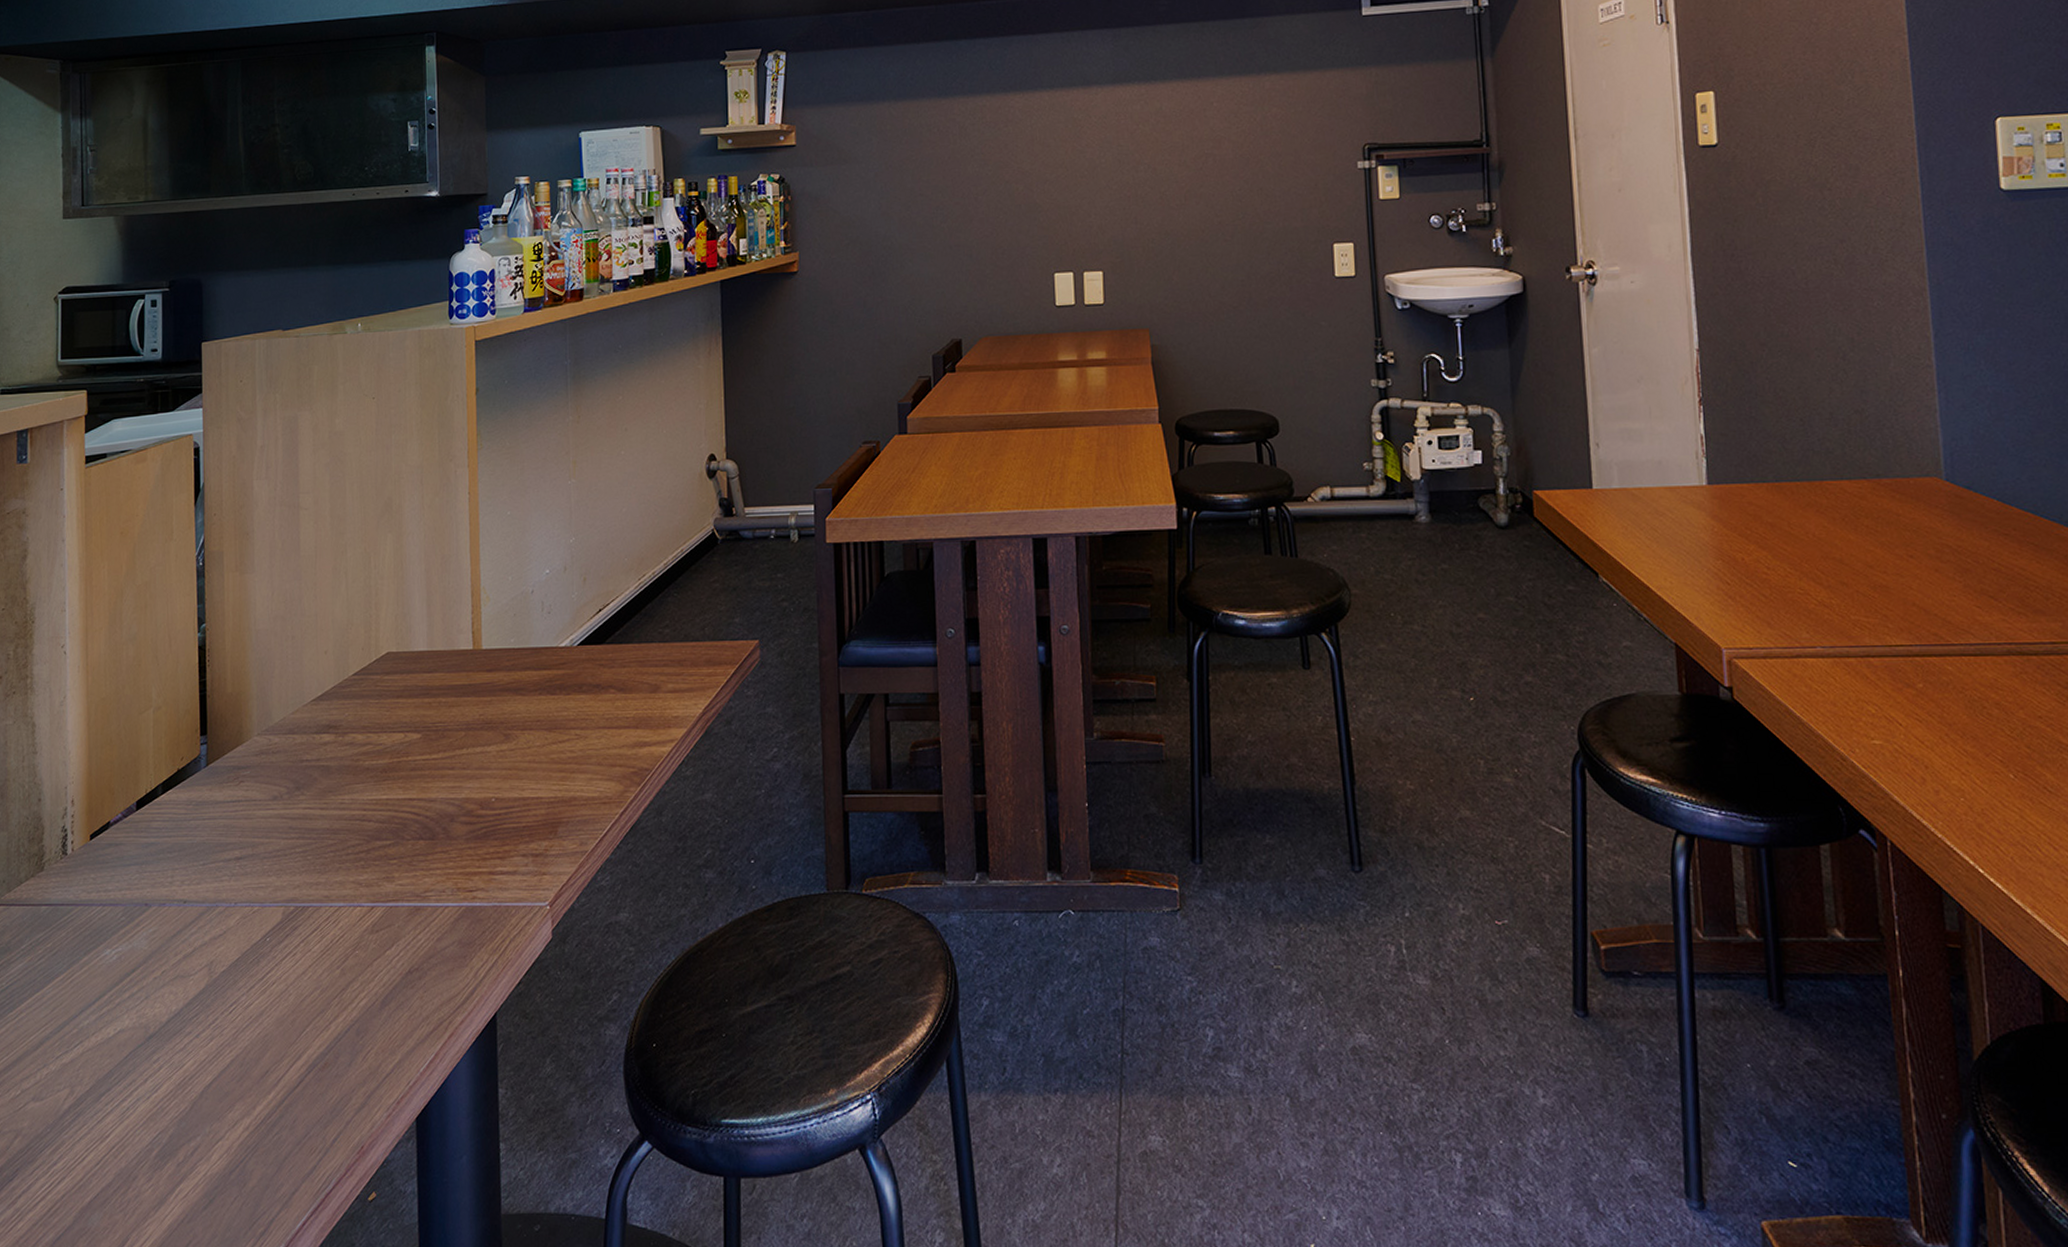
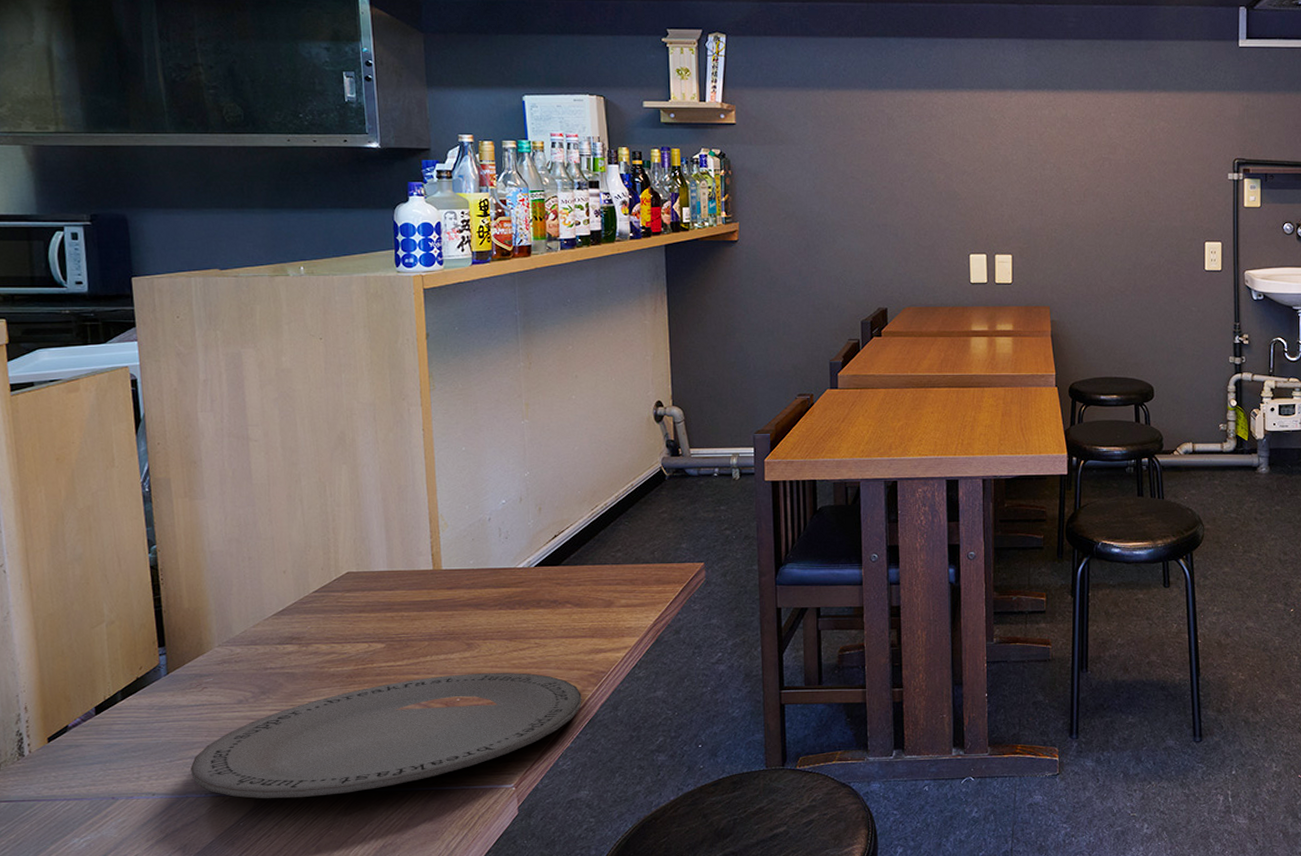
plate: none [222,768,624,910] -> present [190,672,582,798]

